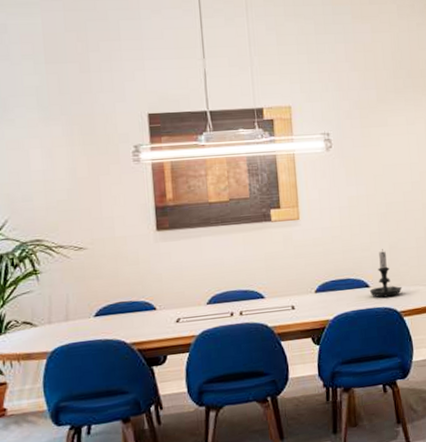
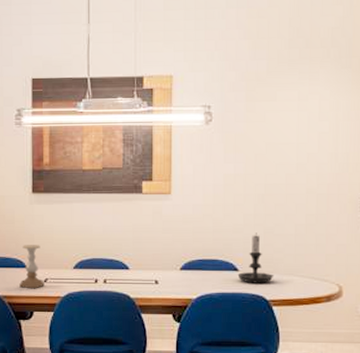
candle holder: none [149,284,177,332] -> present [19,245,44,289]

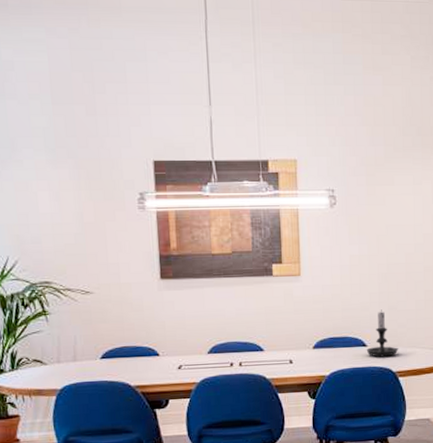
candle holder: present [19,245,44,289] -> none [152,332,179,377]

